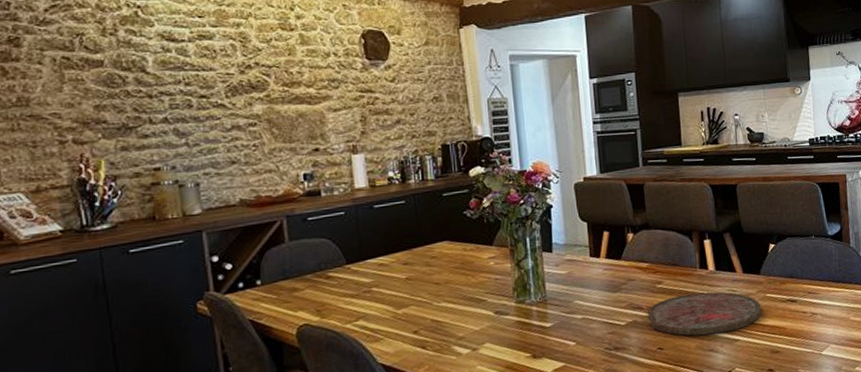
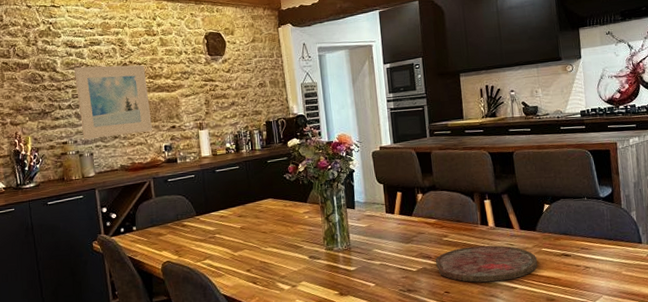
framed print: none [172,67,286,165] -> present [73,65,152,139]

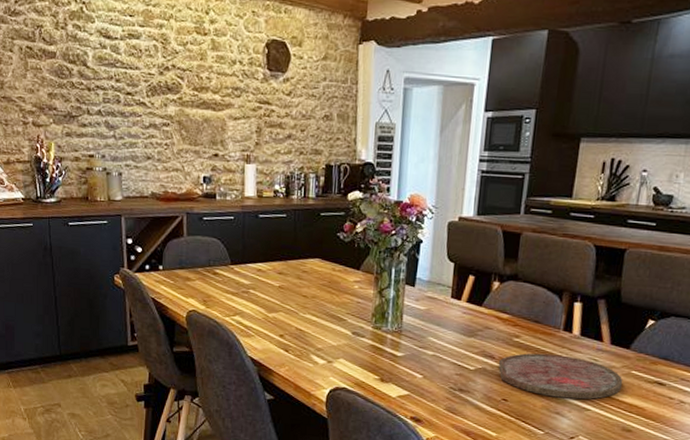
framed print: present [73,65,152,139] -> none [106,64,192,157]

